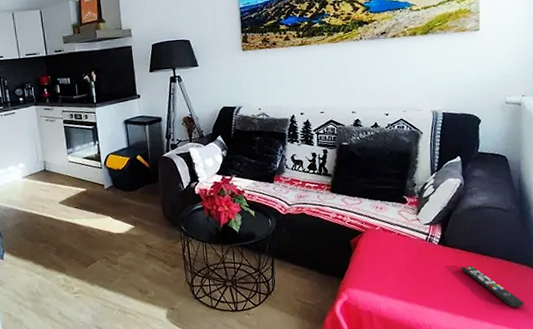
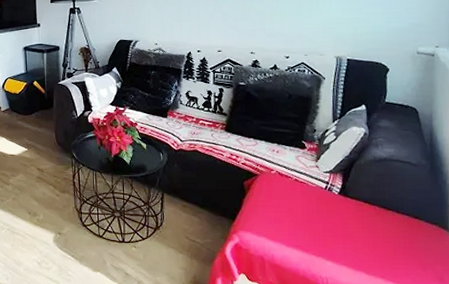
remote control: present [461,265,525,308] -> none [363,219,434,270]

